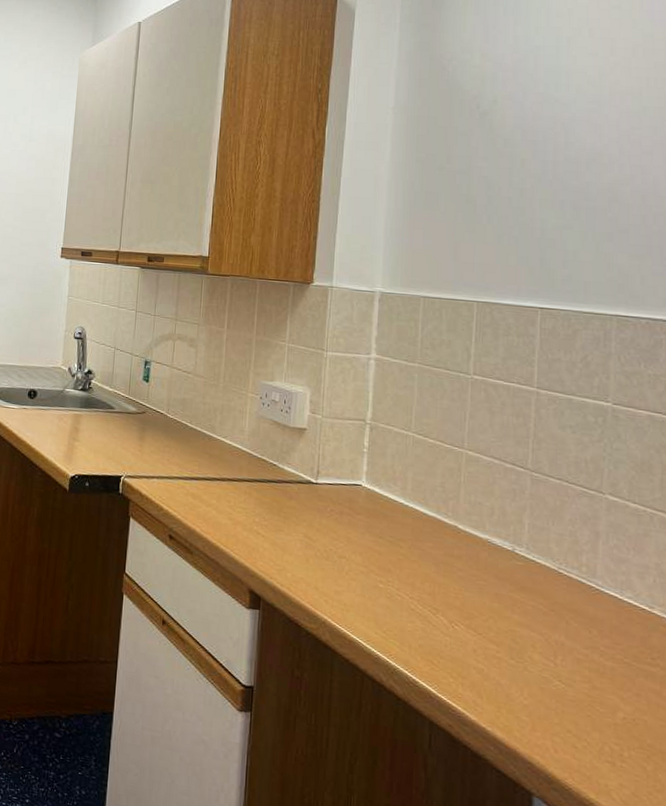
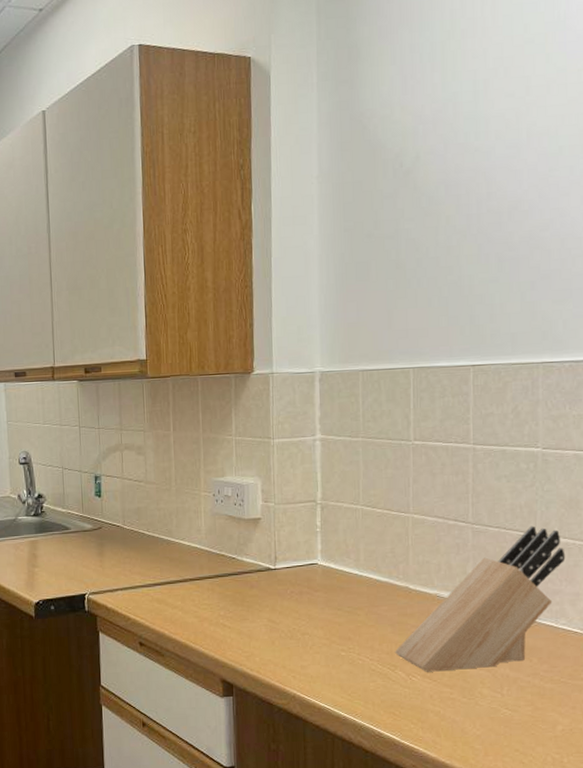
knife block: none [438,483,635,631] -> present [395,526,566,672]

